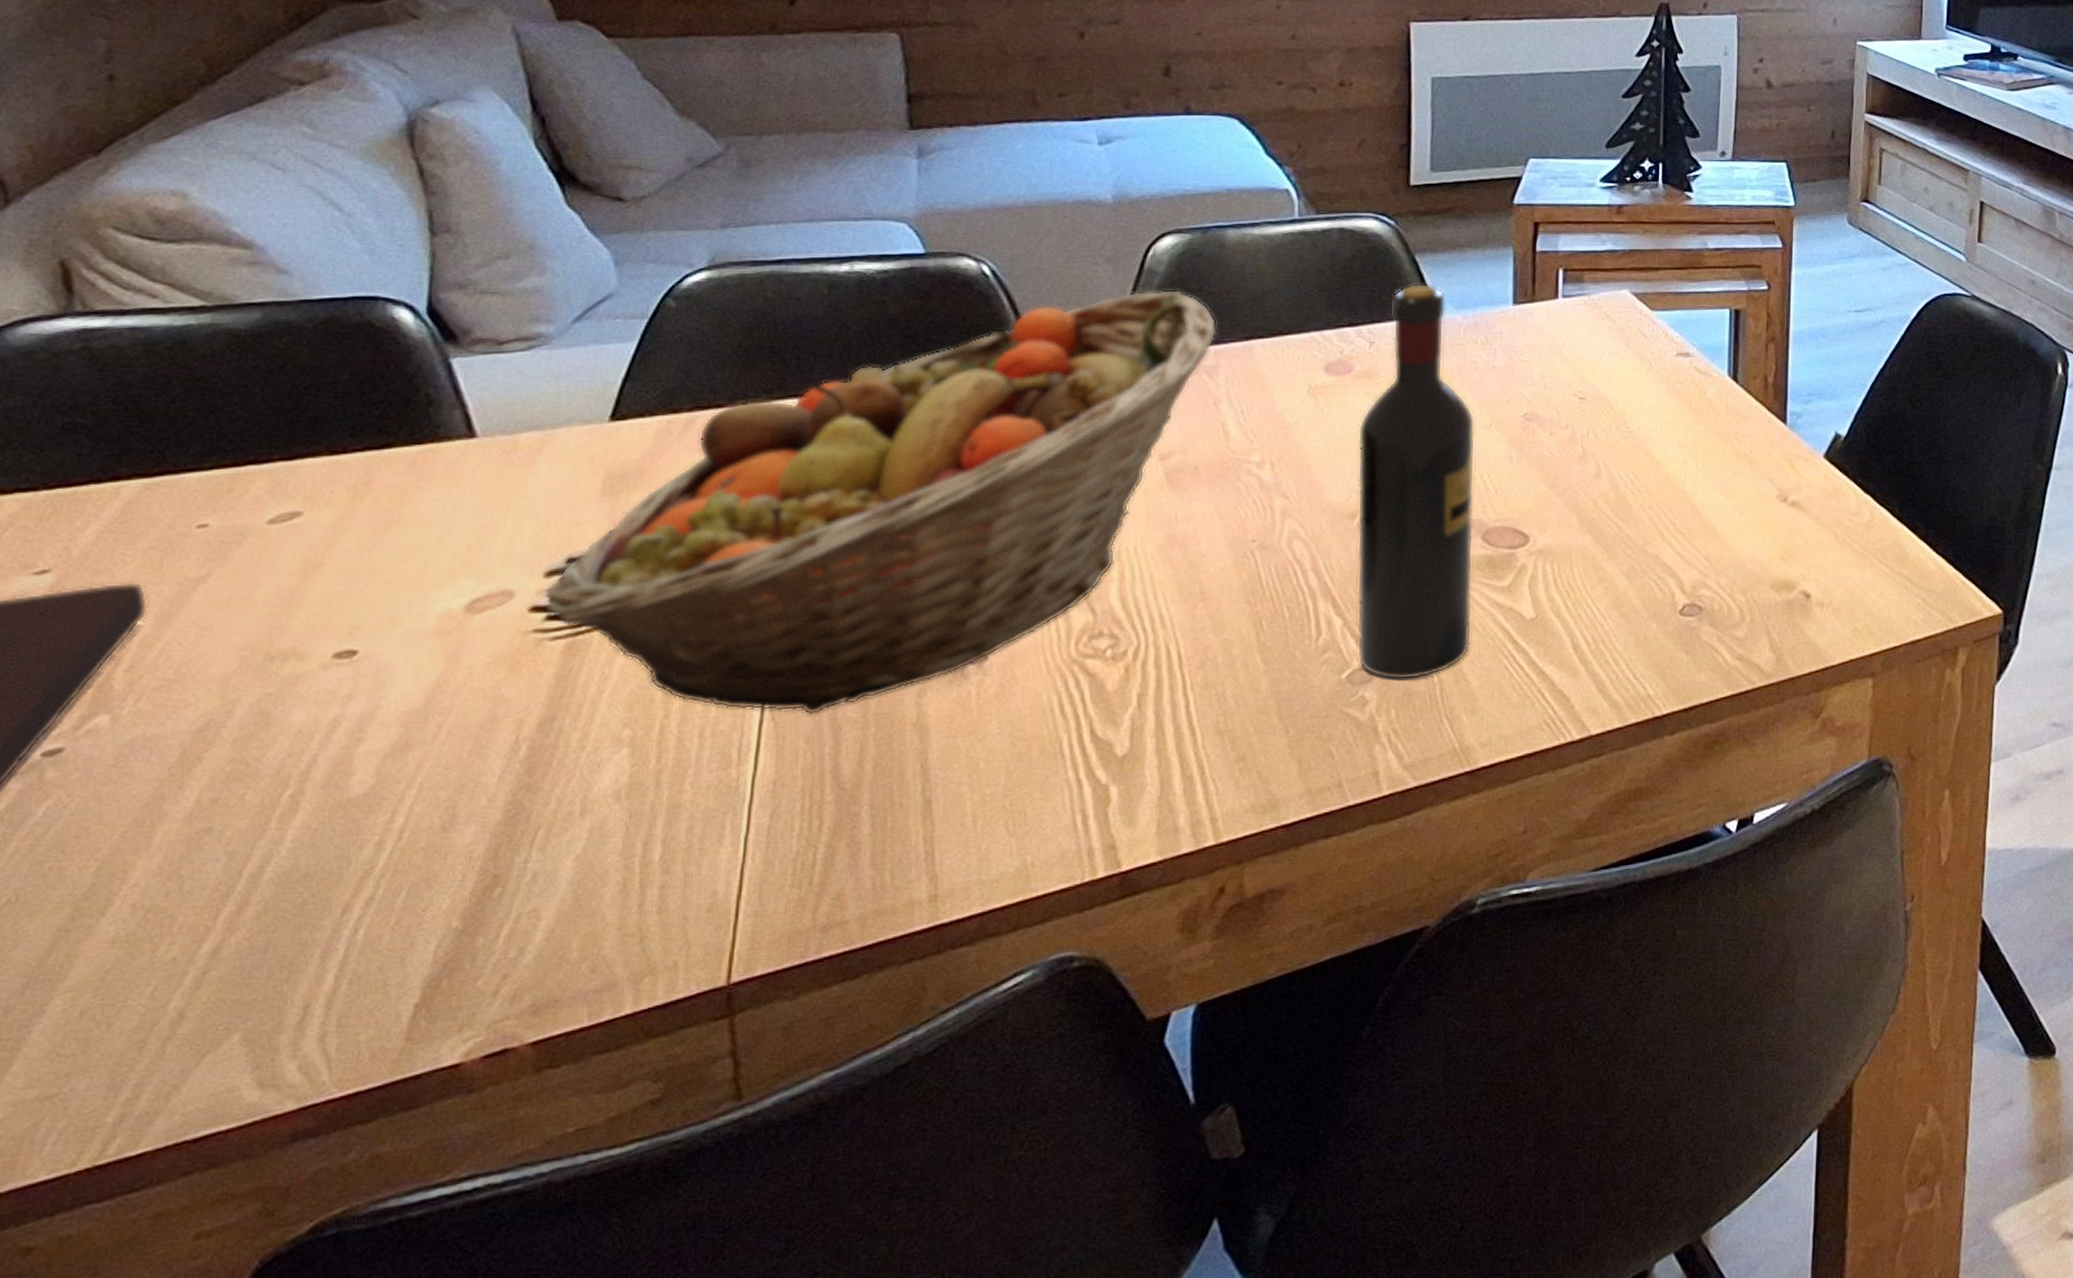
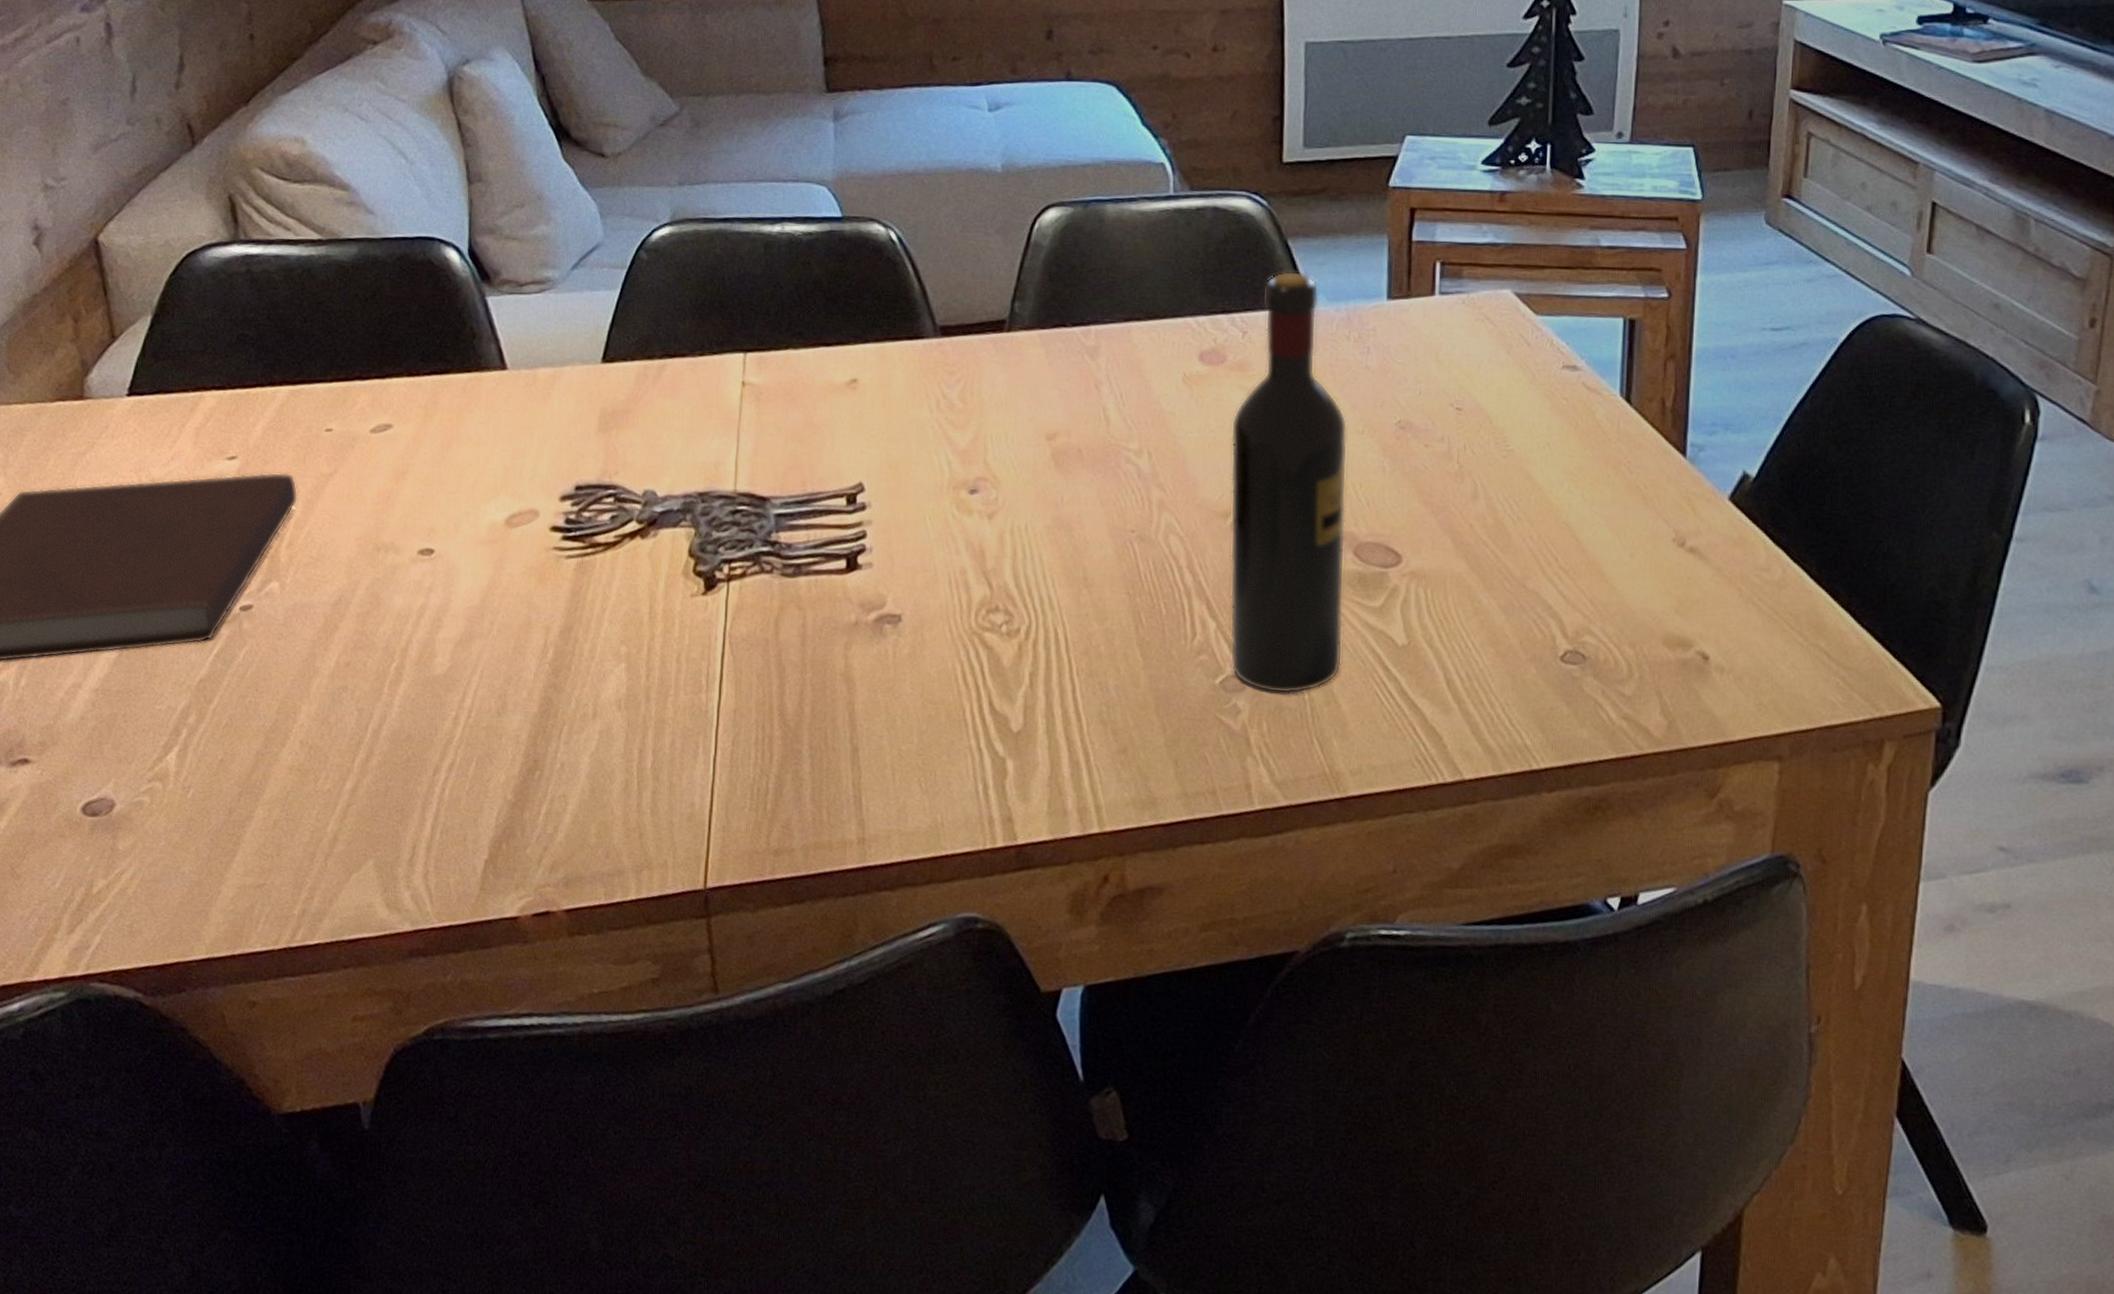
fruit basket: present [543,289,1217,715] -> none [560,264,1098,654]

